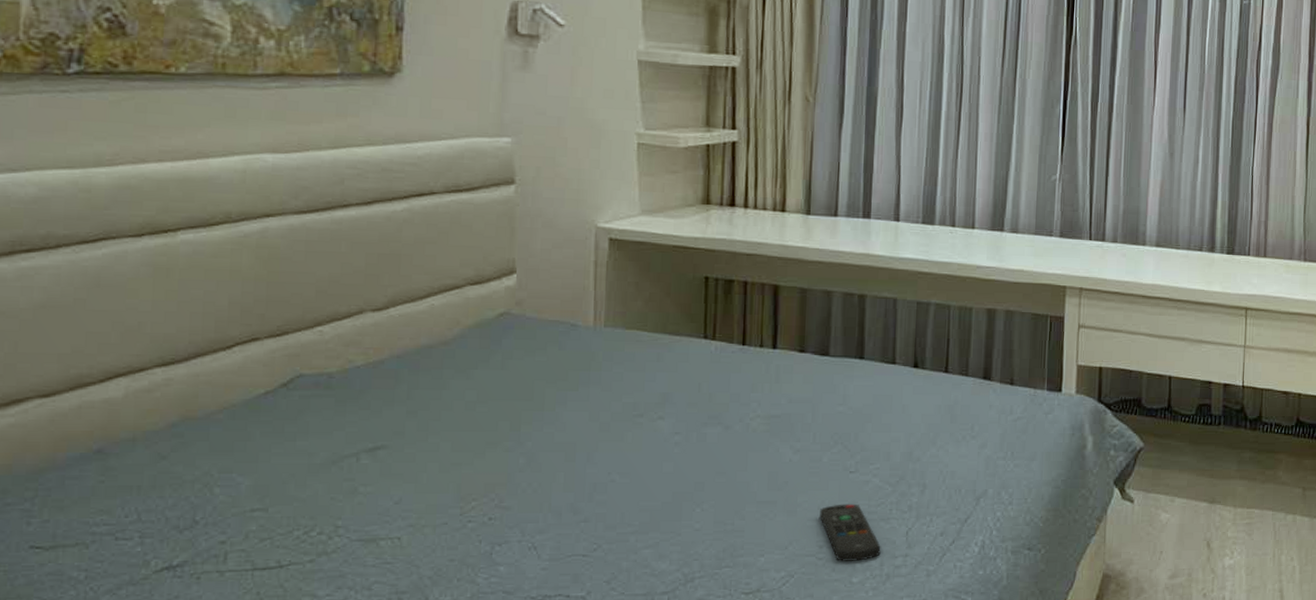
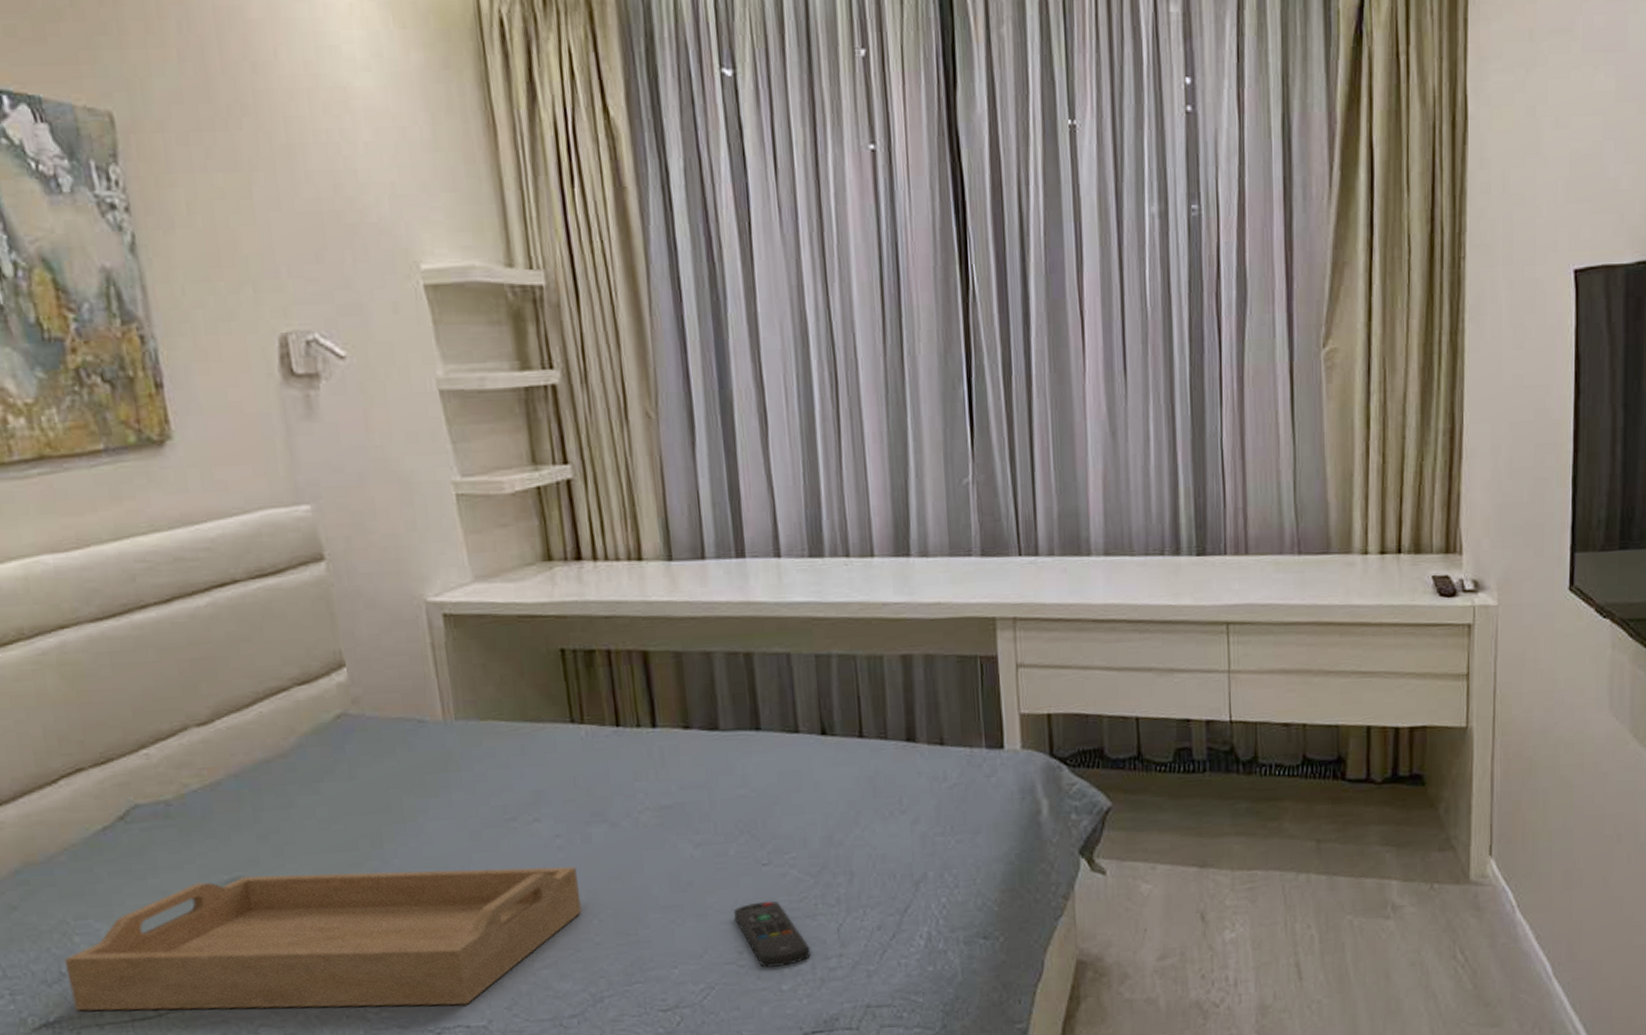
serving tray: none [199,446,689,576] -> present [64,866,583,1011]

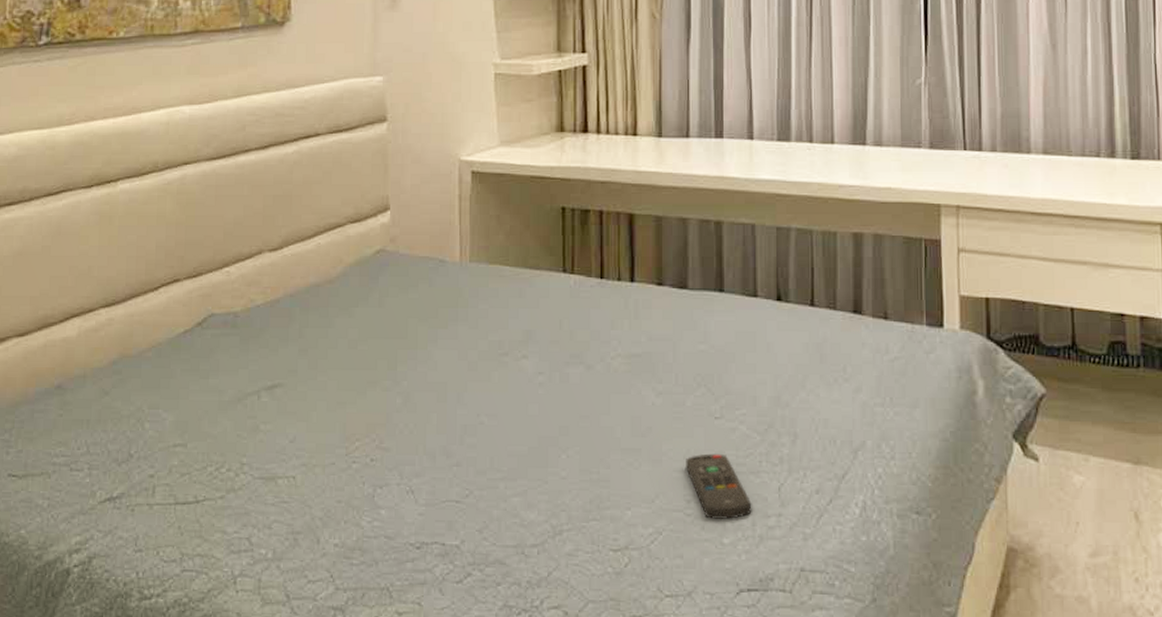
serving tray: present [64,866,583,1011] -> none [134,384,554,523]

